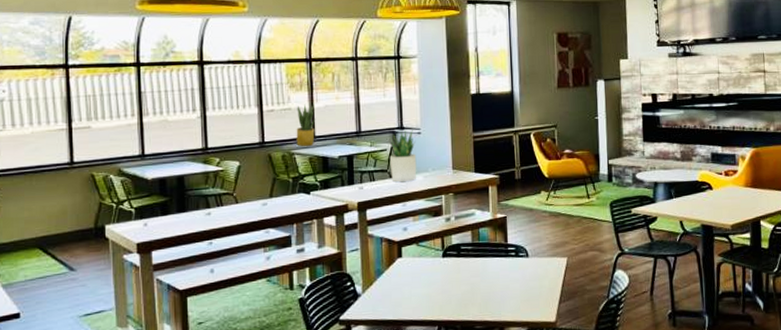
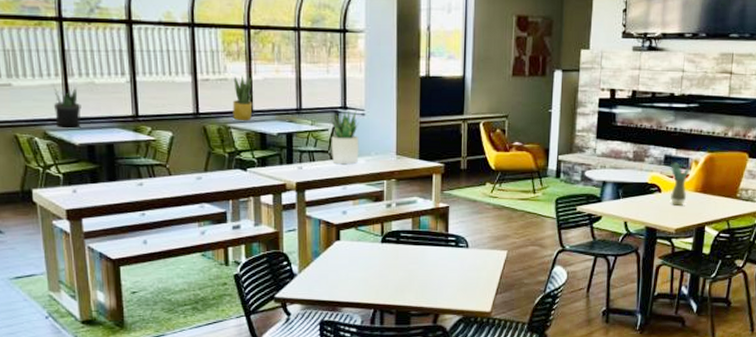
planter: none [128,125,155,165] -> present [53,87,81,129]
vase: none [717,158,738,202] -> present [669,161,690,206]

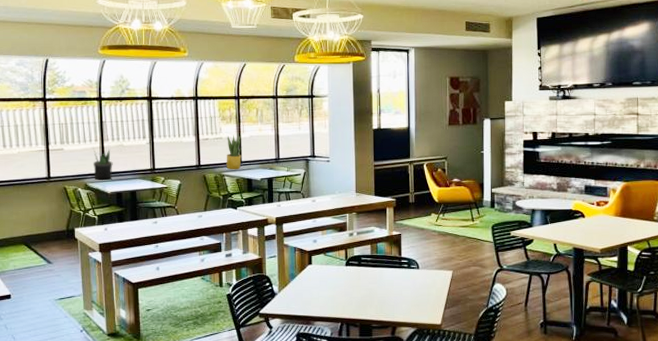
planter: present [331,111,359,165] -> none [303,158,326,202]
vase: present [669,161,690,206] -> none [590,190,609,229]

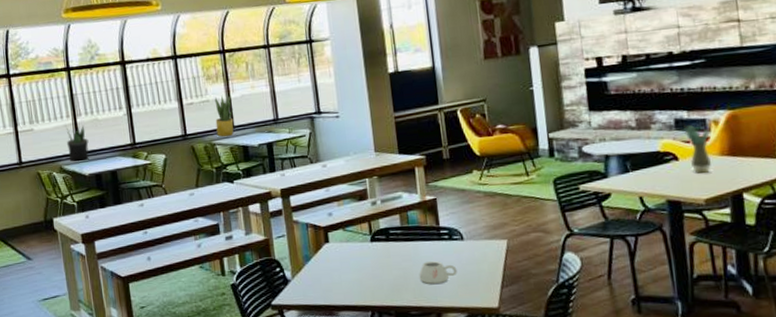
cup: none [381,284,412,304] -> present [419,260,457,285]
vase: none [590,190,609,229] -> present [683,124,712,174]

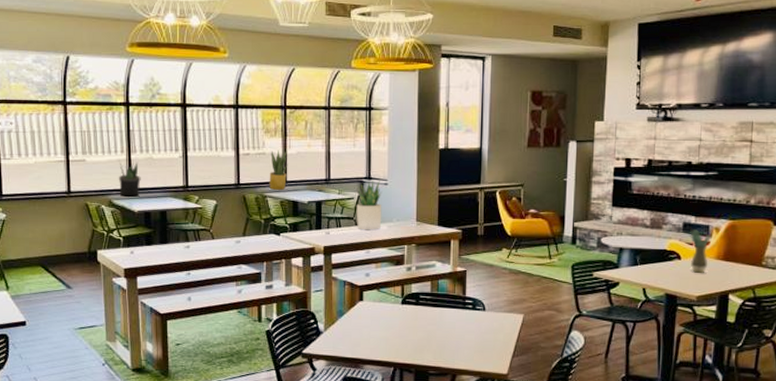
planter: none [308,114,338,168] -> present [356,181,382,231]
cup: present [419,260,457,285] -> none [441,326,476,349]

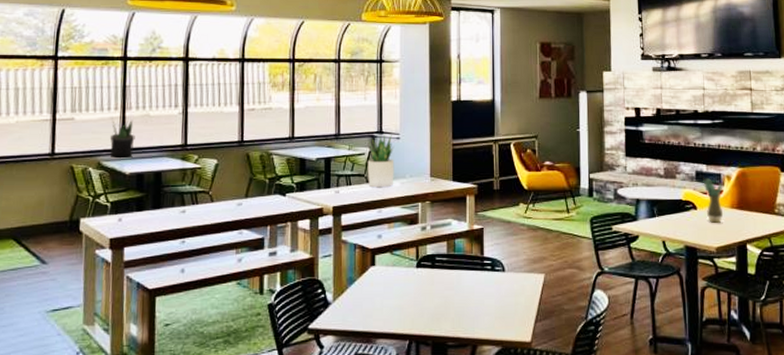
planter: present [269,149,288,191] -> none [275,104,296,148]

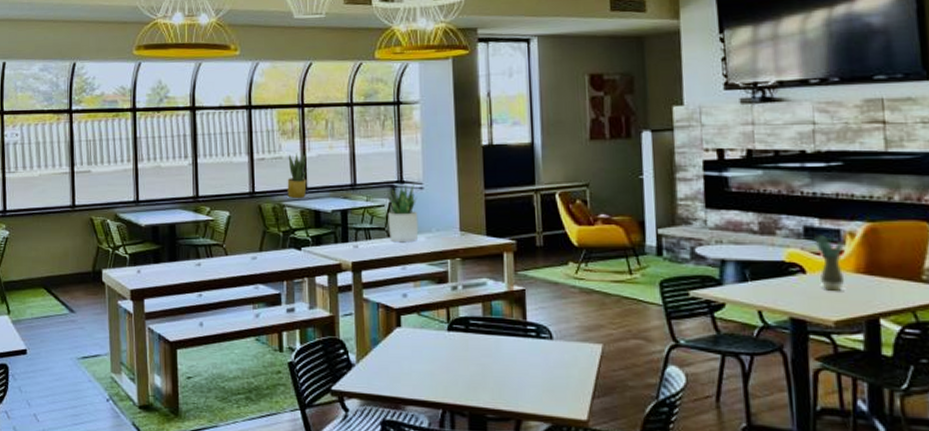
planter: present [109,119,135,159] -> none [124,171,148,211]
planter: none [275,104,296,148] -> present [287,153,308,199]

